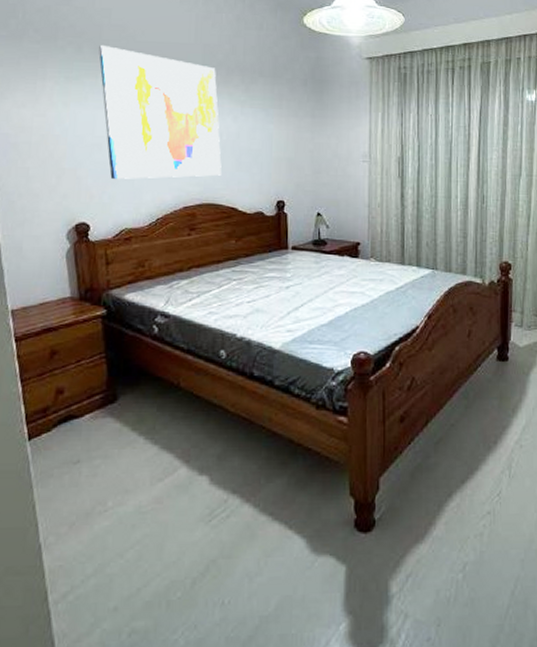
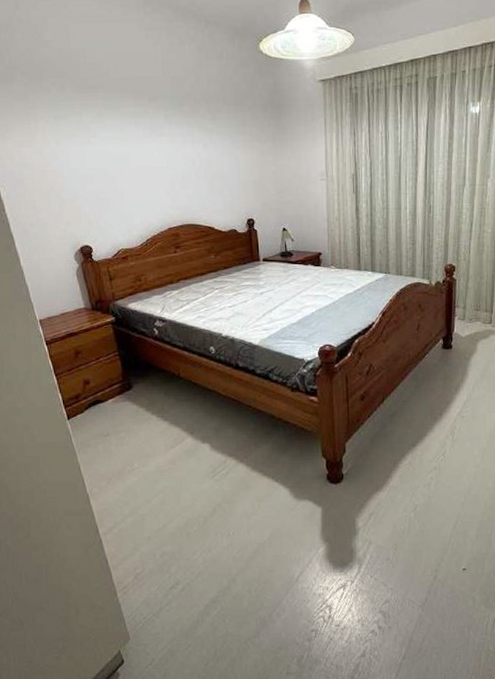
wall art: present [99,44,222,179] -> none [79,83,197,206]

